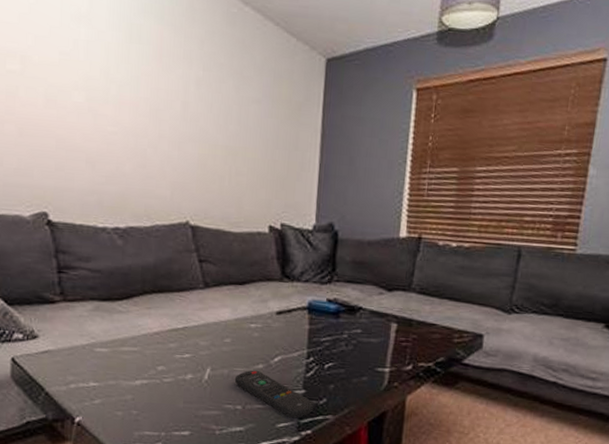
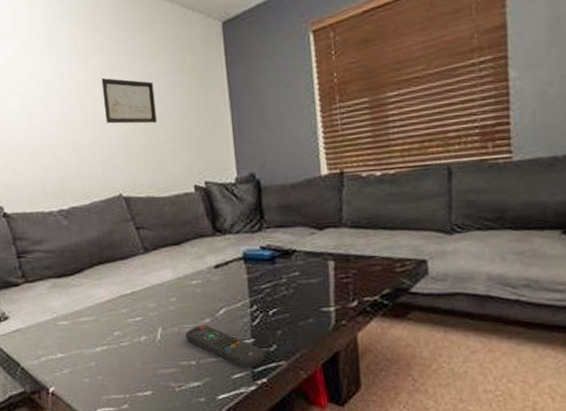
wall art: none [183,92,242,153] -> present [101,78,157,124]

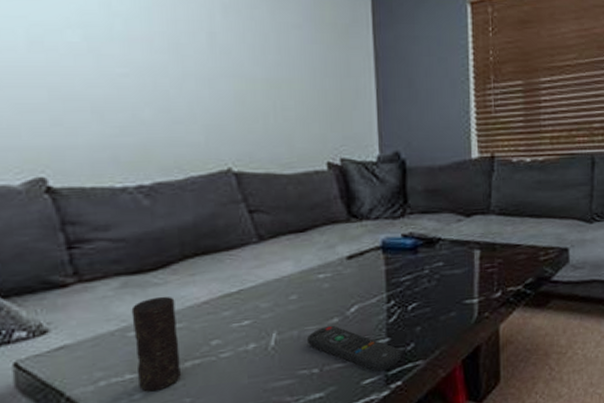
candle: none [59,295,94,369] -> present [131,296,181,392]
wall art: present [101,78,157,124] -> none [209,21,283,85]

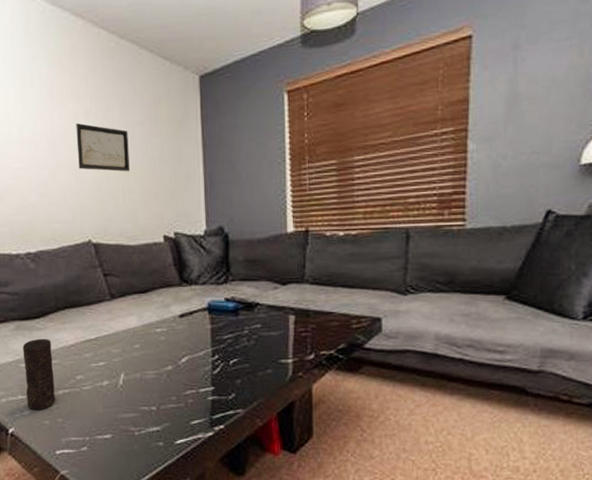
wall art: none [209,21,283,85] -> present [76,123,130,172]
remote control: present [308,325,402,372] -> none [148,372,224,415]

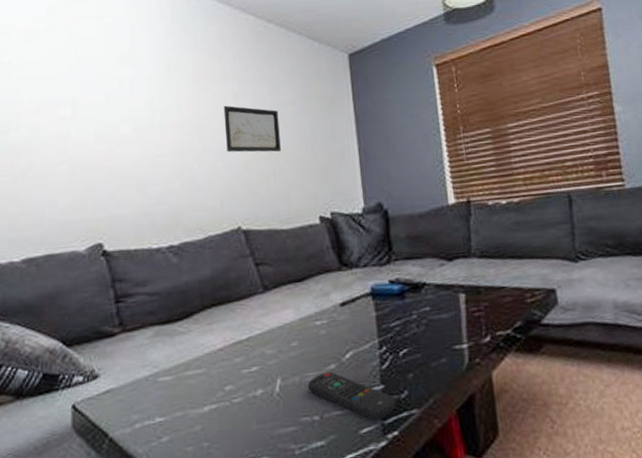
candle: present [22,338,55,410] -> none [162,343,200,435]
remote control: none [148,372,224,415] -> present [308,371,397,421]

